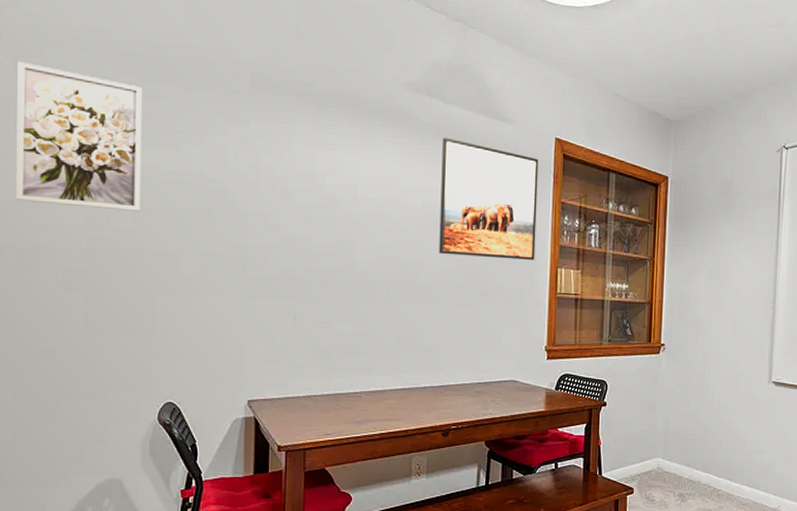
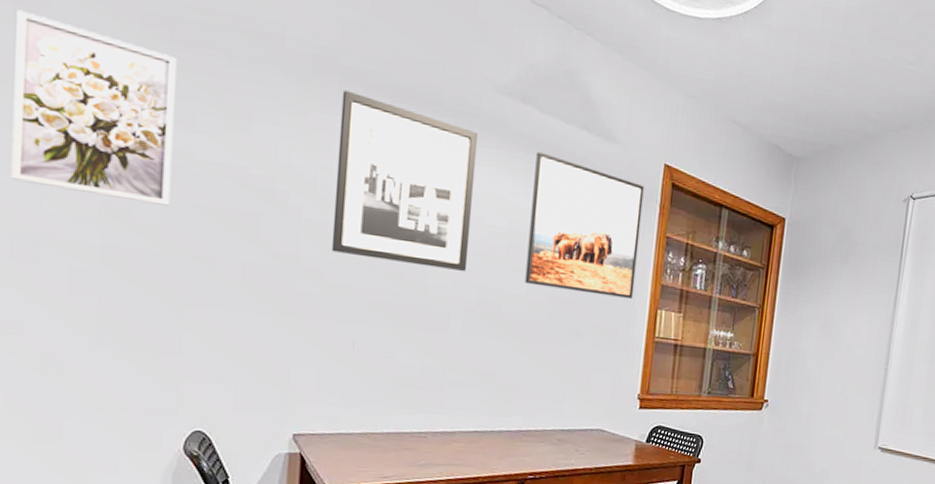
wall art: none [273,100,392,247] -> present [331,90,479,271]

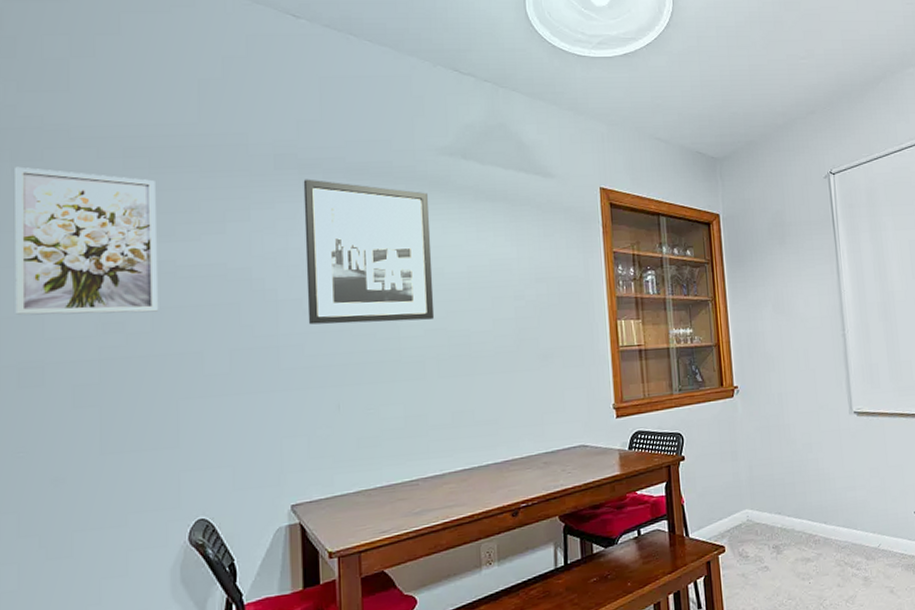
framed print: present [525,151,644,299] -> none [483,198,592,320]

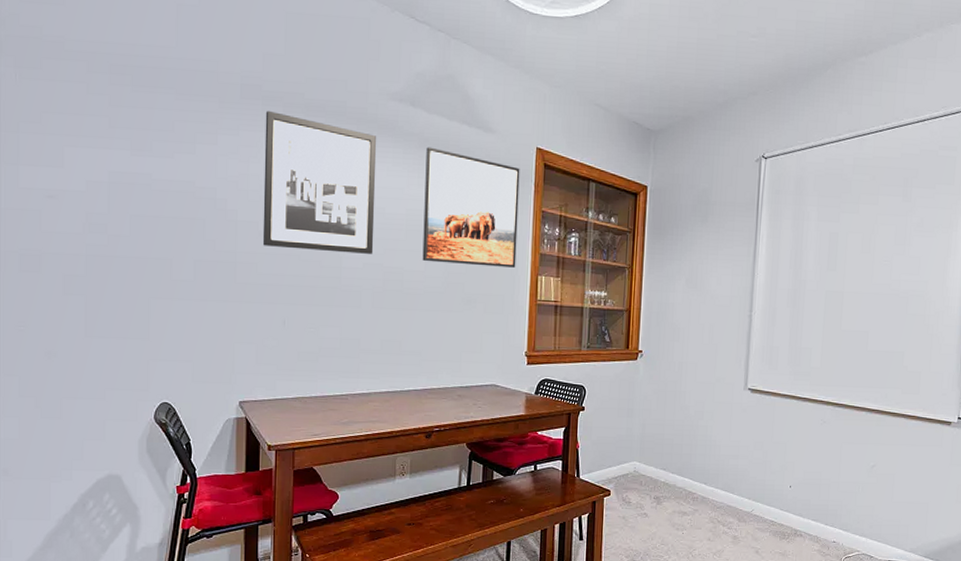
wall art: present [15,166,159,316] -> none [18,72,137,219]
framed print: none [483,198,592,320] -> present [422,147,520,268]

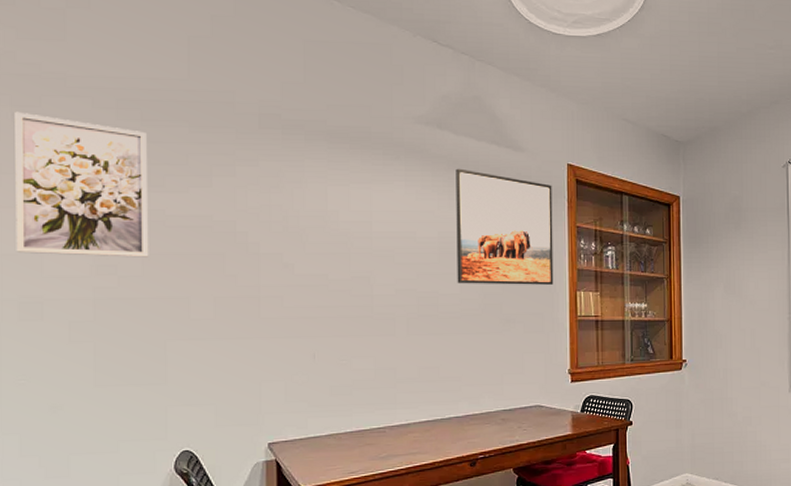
wall art: none [18,72,137,219] -> present [15,111,149,257]
wall art: present [262,110,377,254] -> none [286,139,406,280]

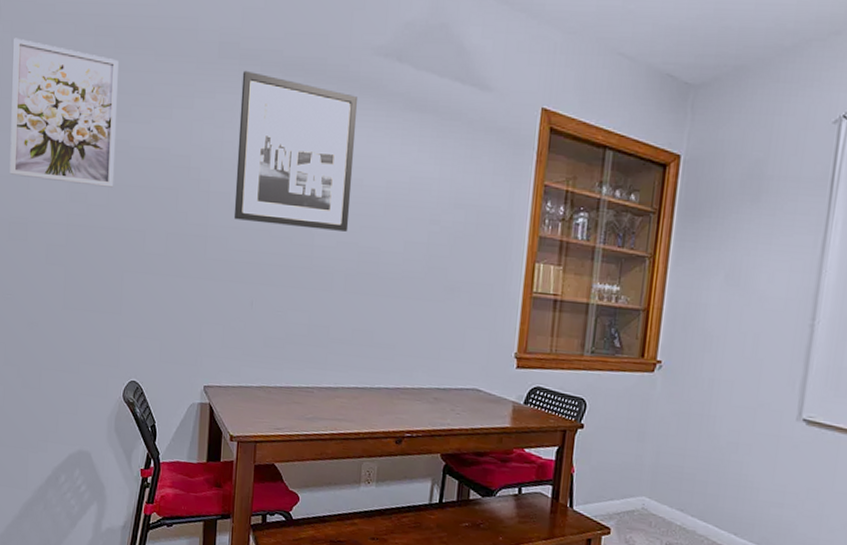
wall art: none [286,139,406,280] -> present [233,70,358,232]
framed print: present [456,168,554,285] -> none [401,108,521,252]

